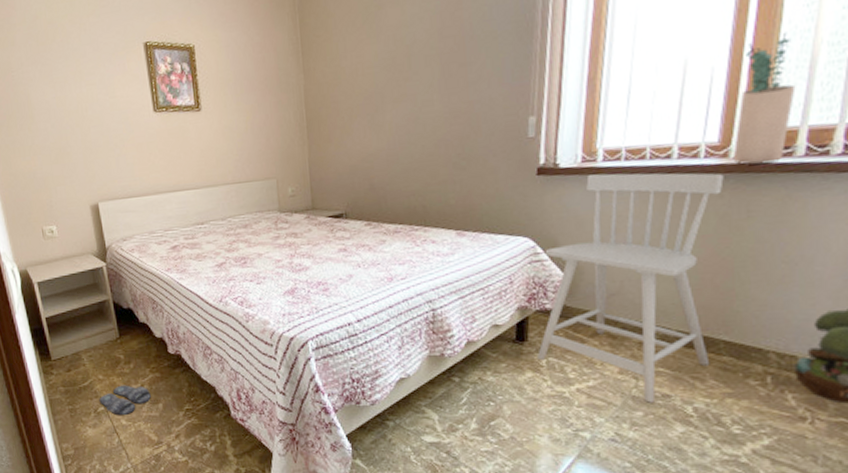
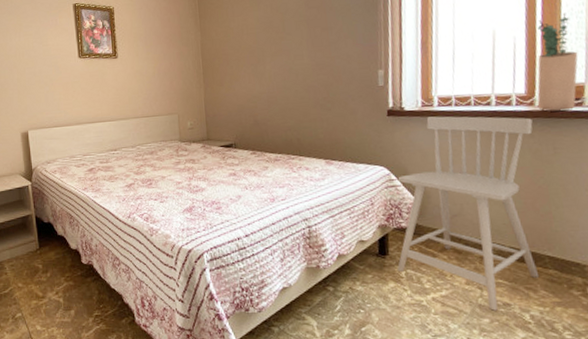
slippers: present [99,385,151,416] -> none [17,292,64,322]

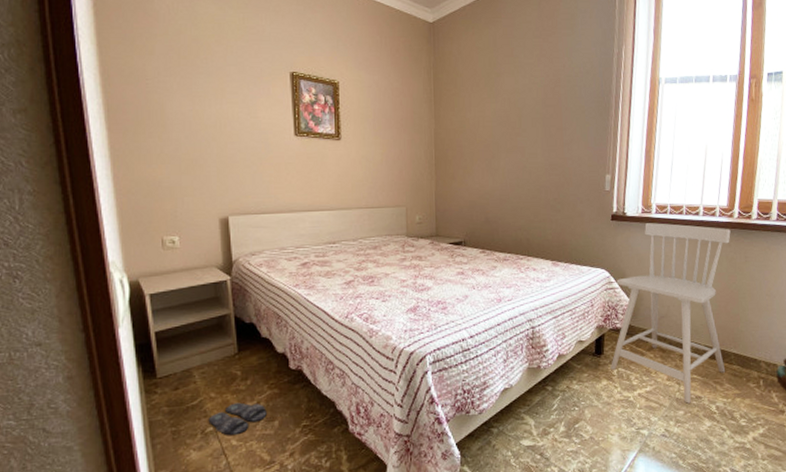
slippers: none [17,292,64,322] -> present [208,402,267,436]
vase: present [537,12,578,112] -> none [735,134,770,224]

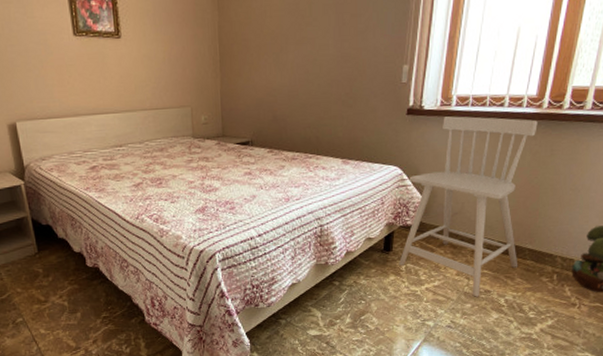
slippers: present [208,402,267,436] -> none [17,296,69,326]

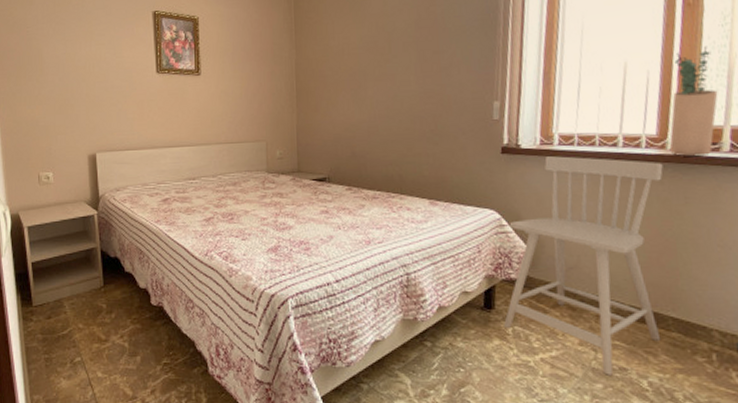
vase: none [545,12,590,115] -> present [669,45,718,157]

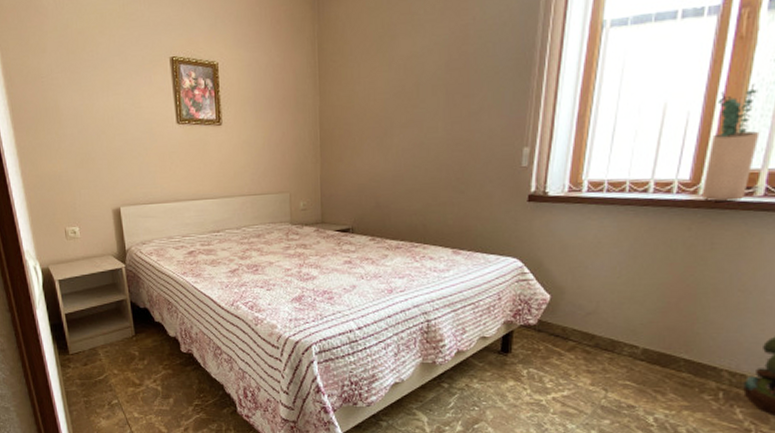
chair: present [504,156,663,376] -> none [520,203,692,412]

